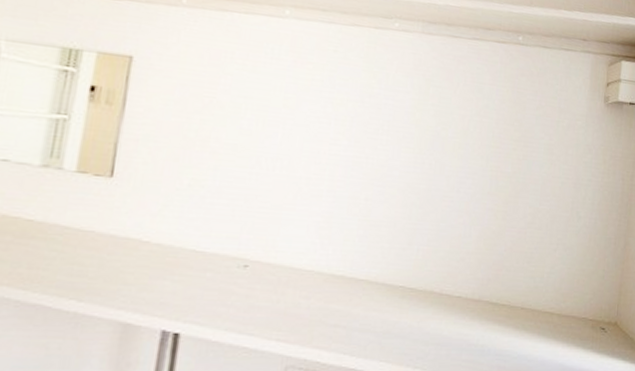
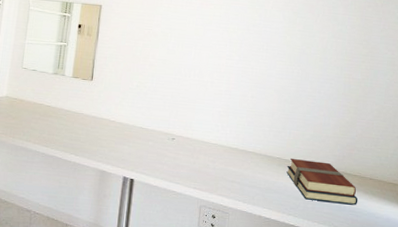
books: none [412,287,507,347] -> present [286,159,358,205]

